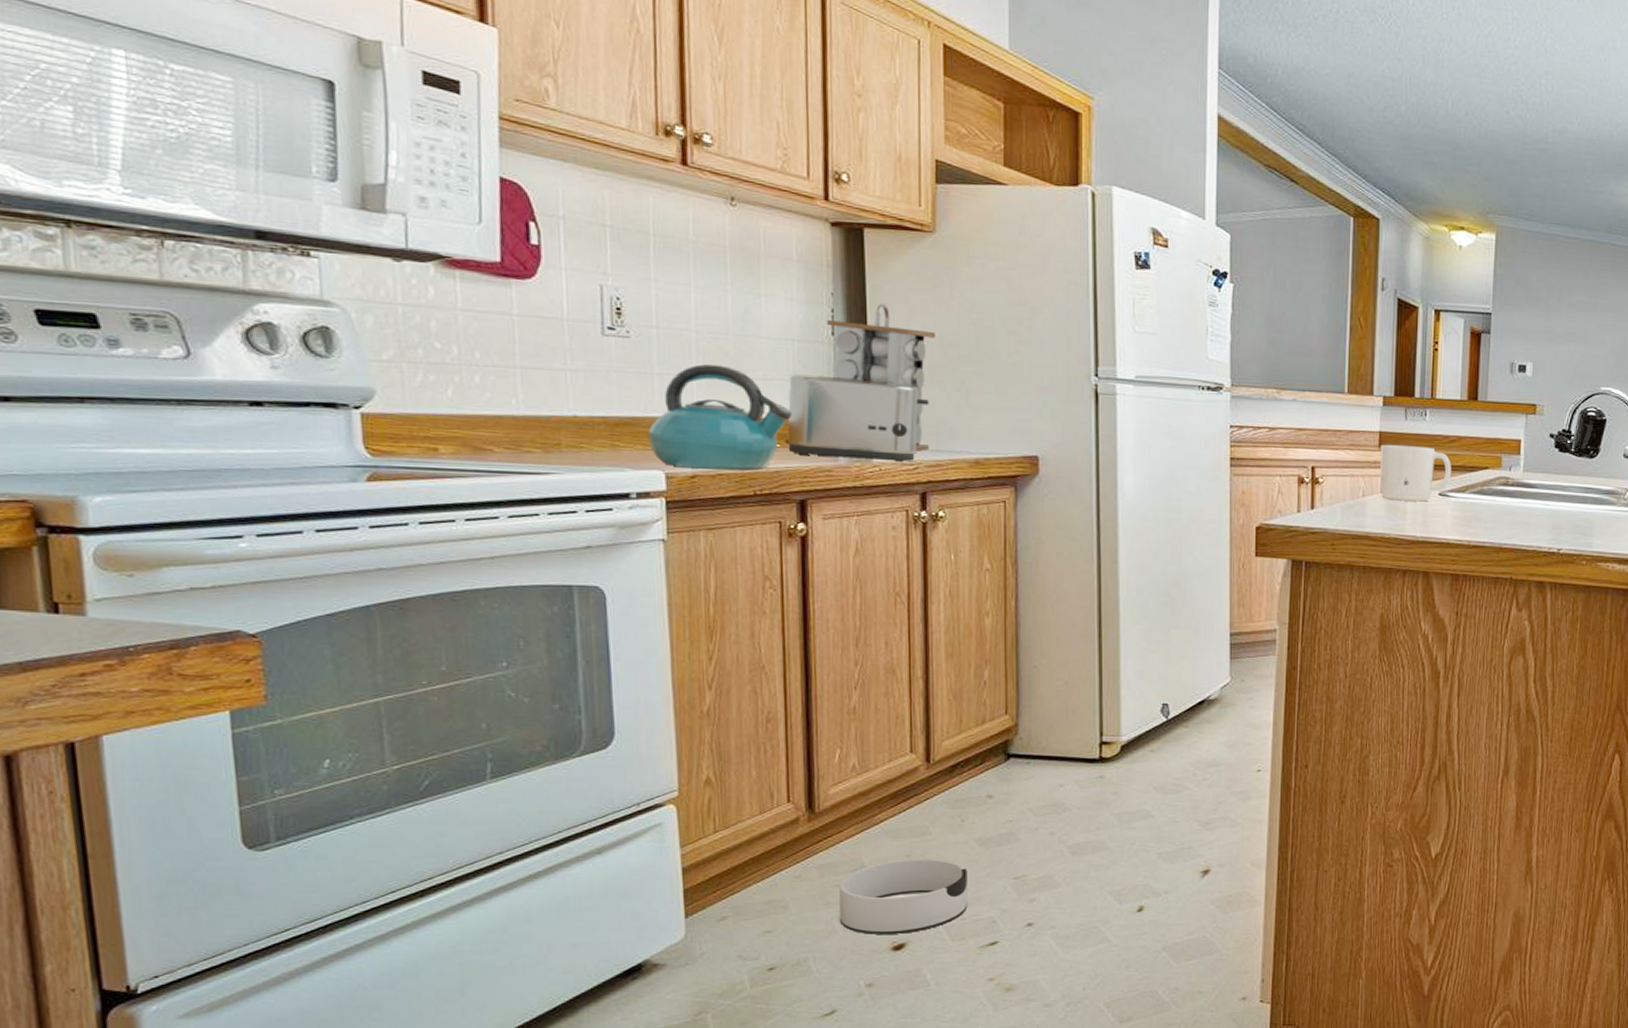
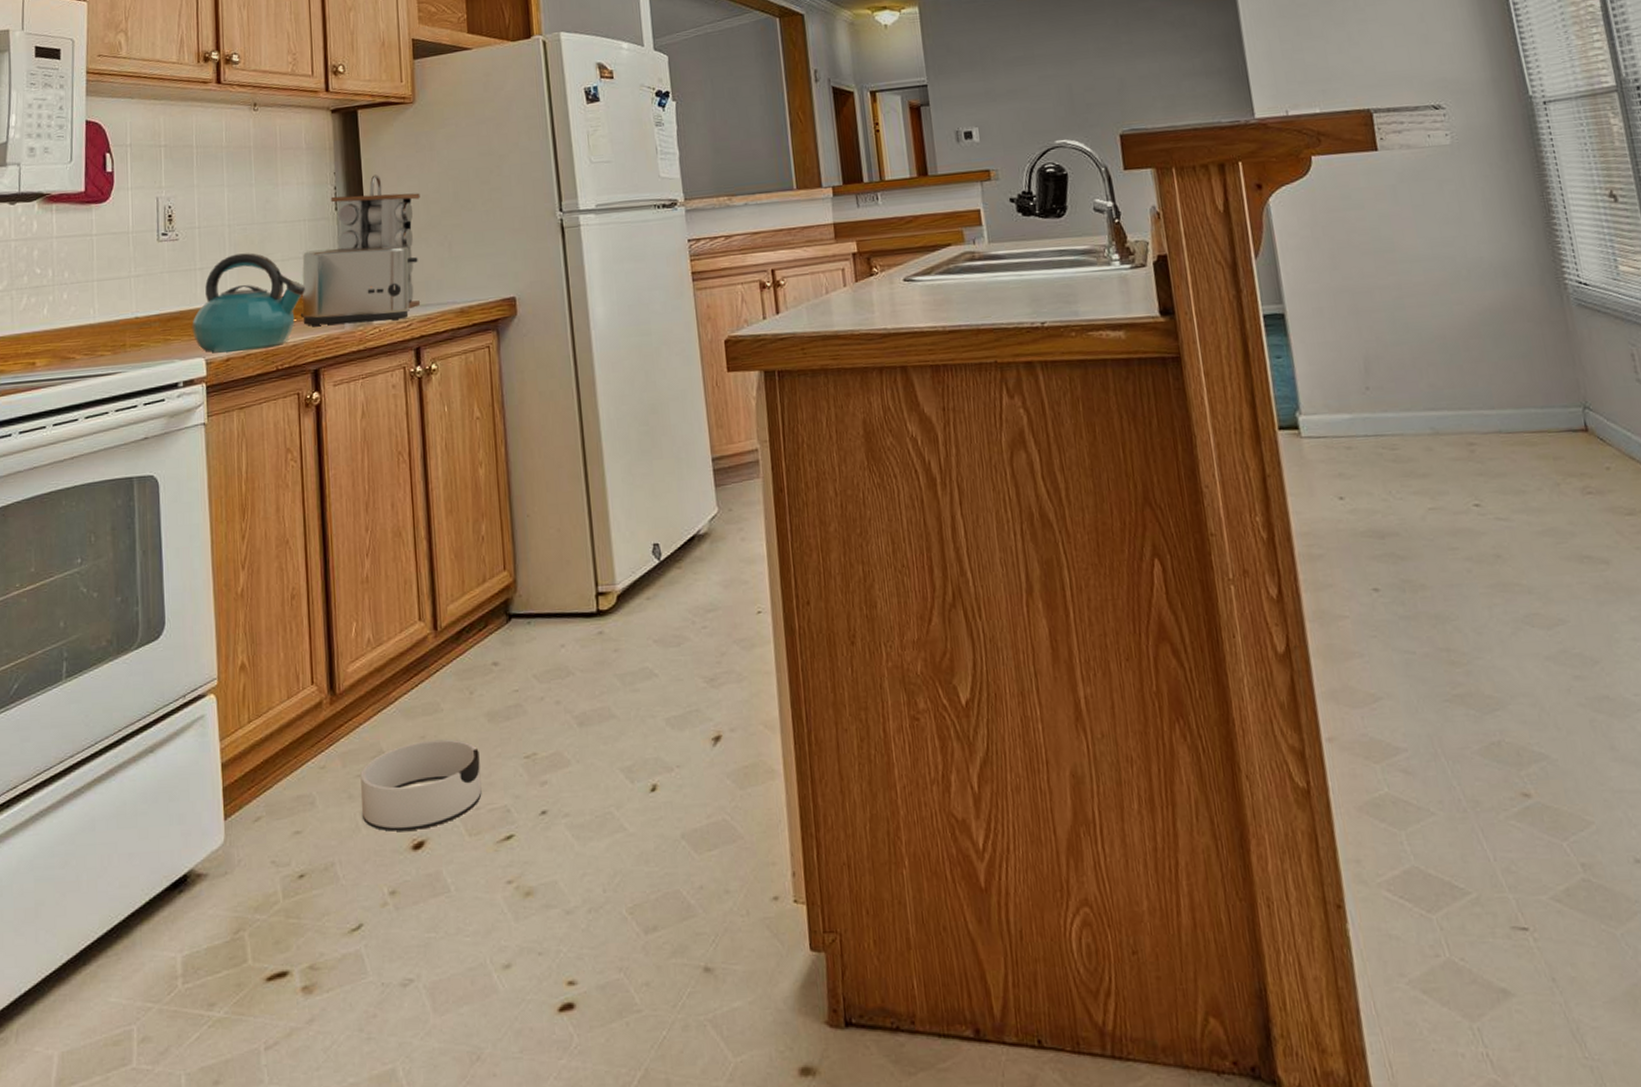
mug: present [1380,444,1451,502] -> none [836,231,914,294]

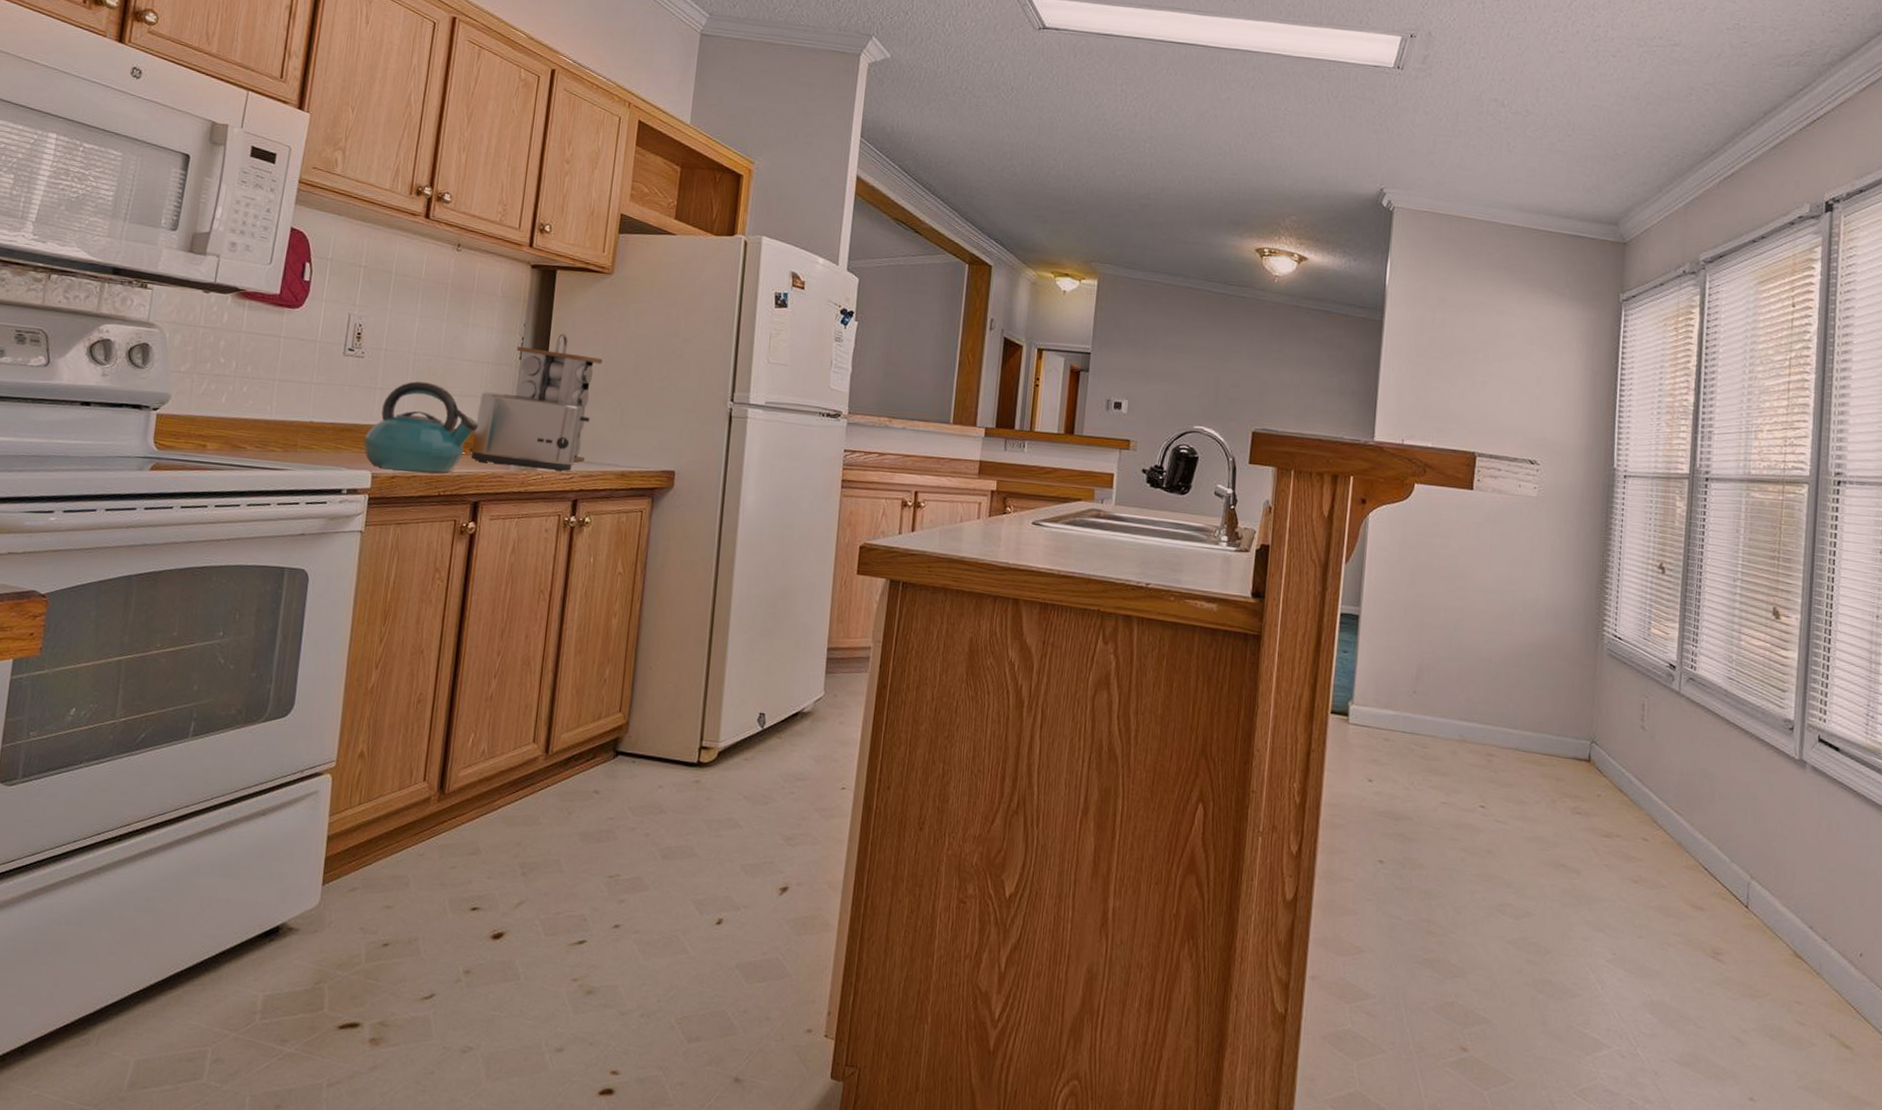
pet bowl: present [360,739,482,832] -> none [451,847,568,923]

